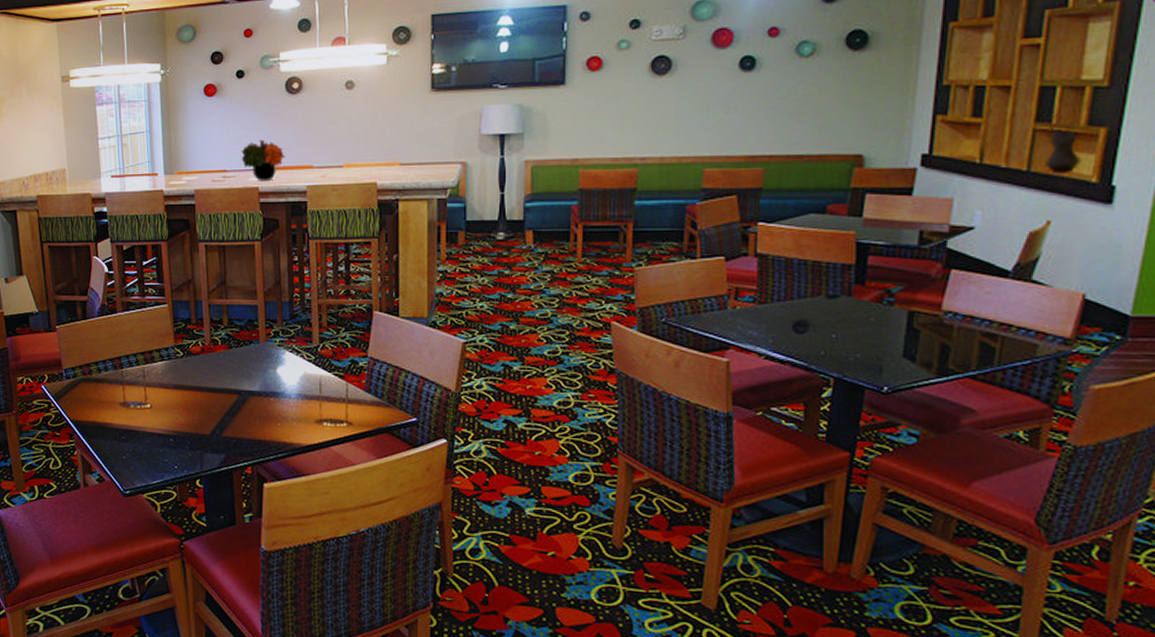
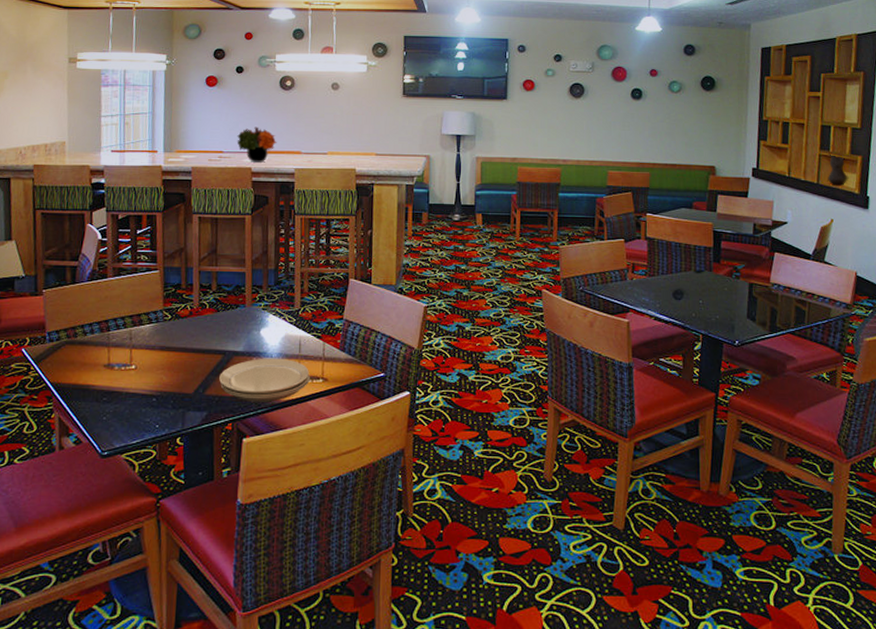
plate: none [236,399,333,446] -> present [219,358,310,402]

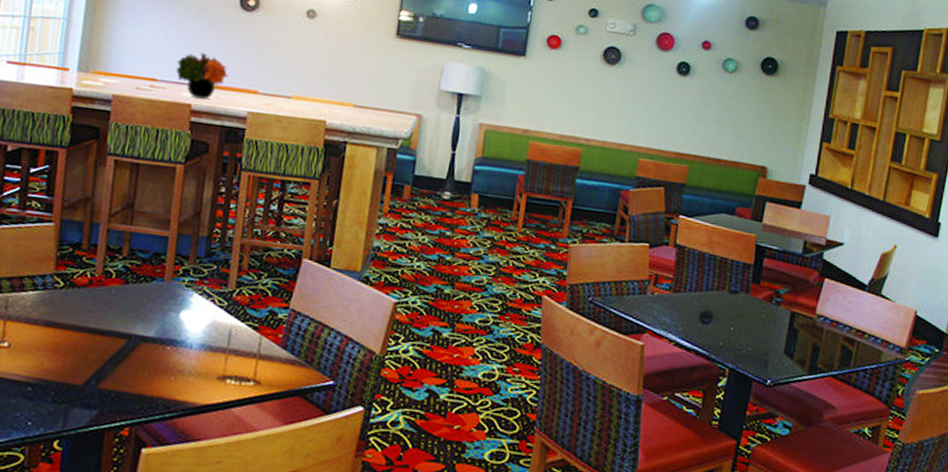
plate: present [219,358,310,402] -> none [119,348,239,405]
vase: present [828,154,847,187] -> none [896,167,918,208]

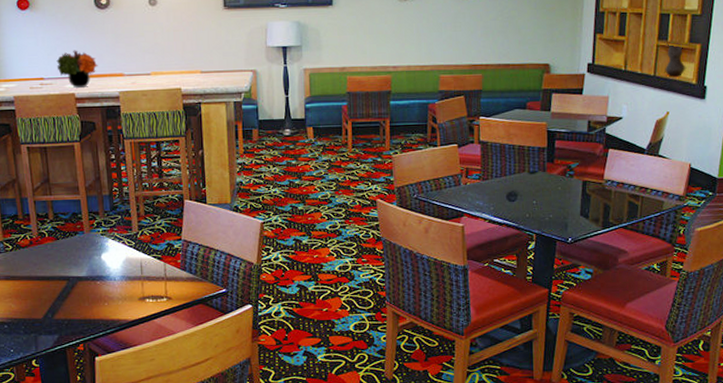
vase: none [896,167,918,208] -> present [665,43,685,78]

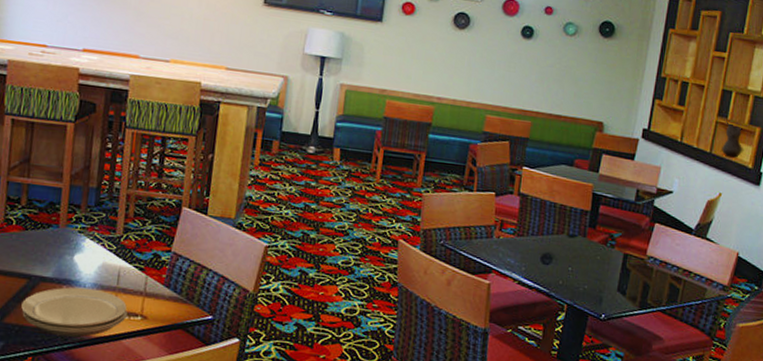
flower arrangement: present [56,50,98,88] -> none [64,20,112,64]
plate: none [66,281,154,323] -> present [21,287,128,337]

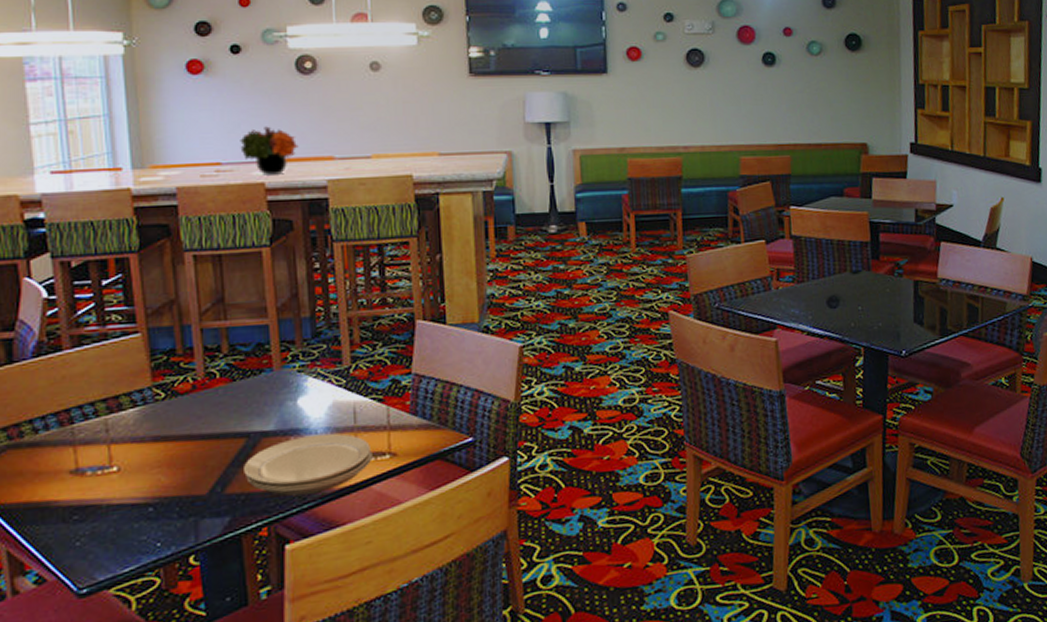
flower arrangement: none [64,20,112,64] -> present [240,126,299,175]
vase: present [722,121,742,159] -> none [995,120,1017,159]

